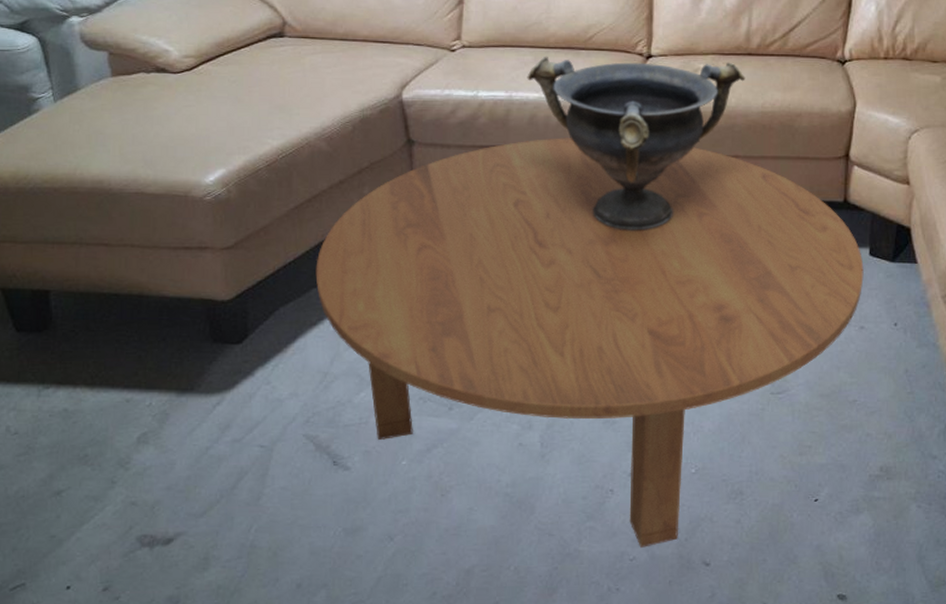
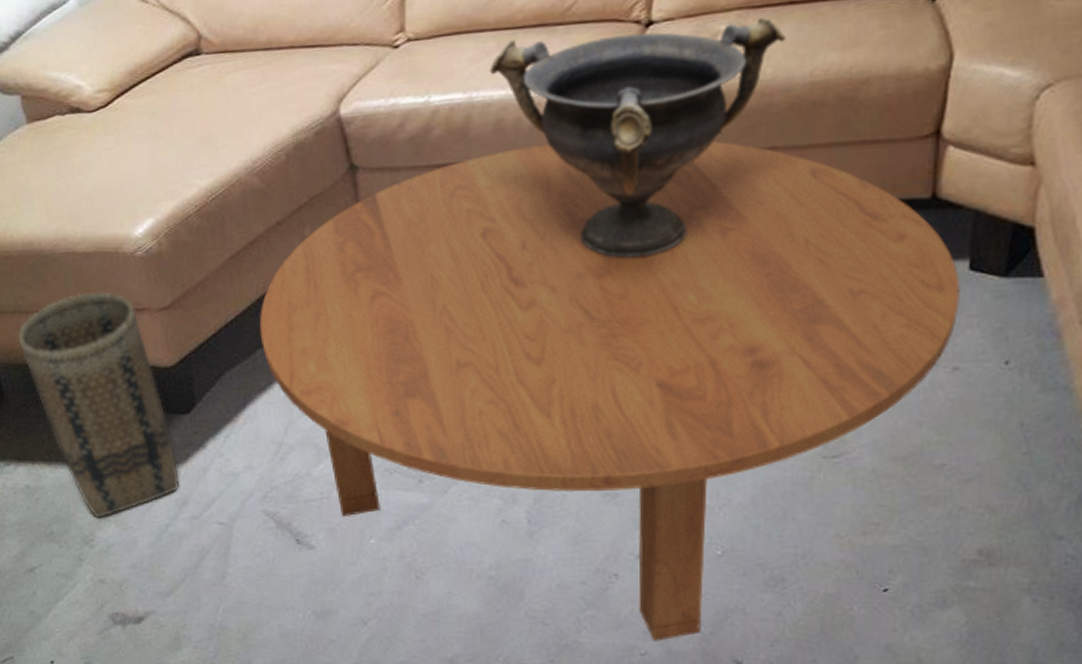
basket: none [75,230,225,442] -> present [17,291,180,519]

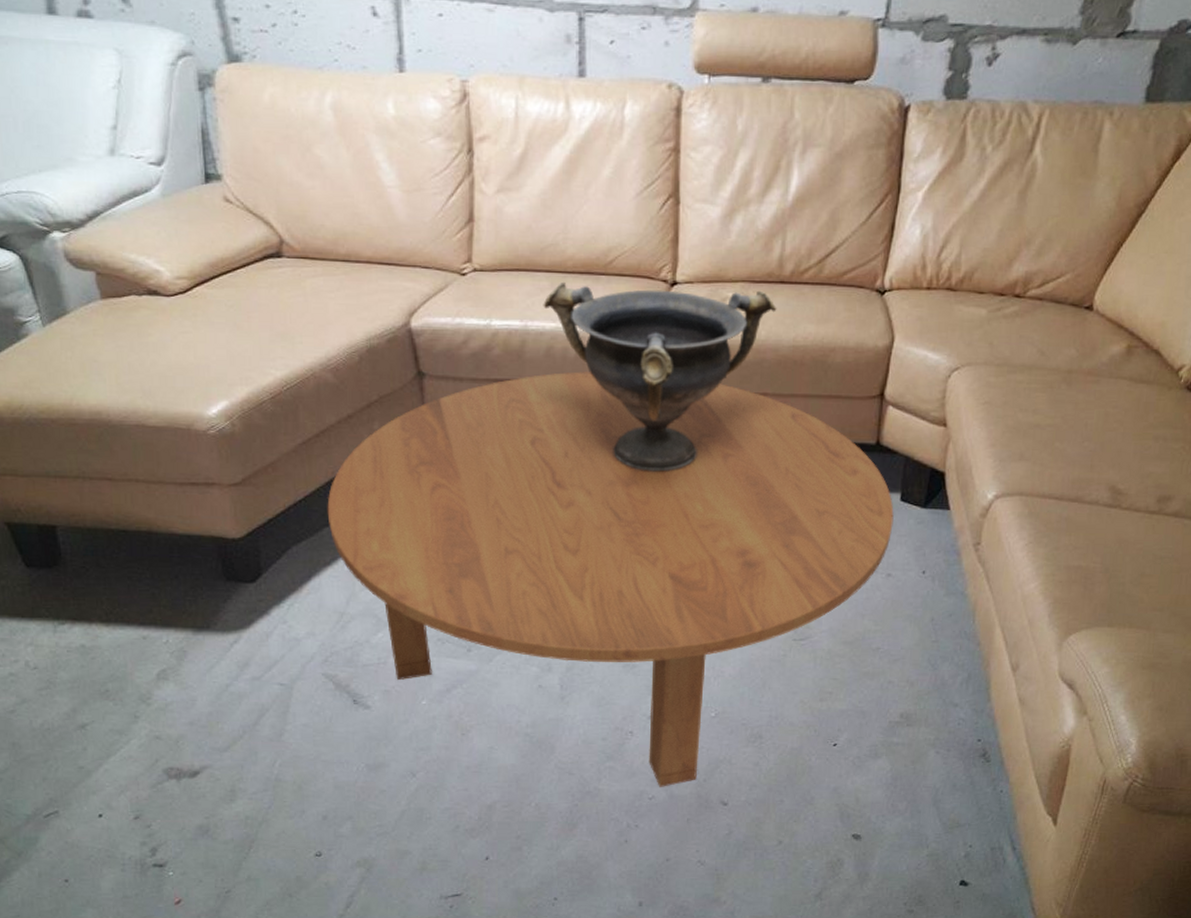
basket: present [17,291,180,519] -> none [80,464,242,678]

